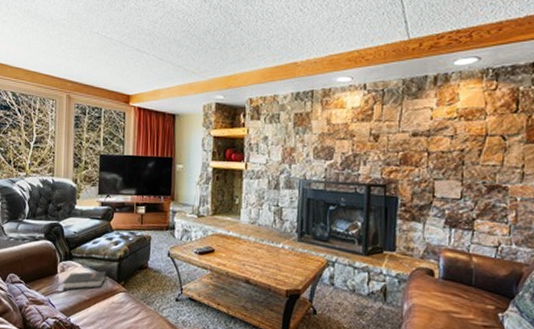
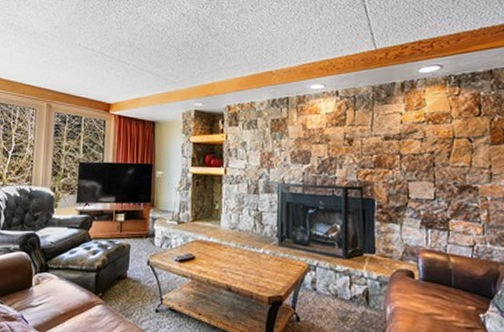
hardback book: present [62,270,107,291] -> none [36,282,84,305]

